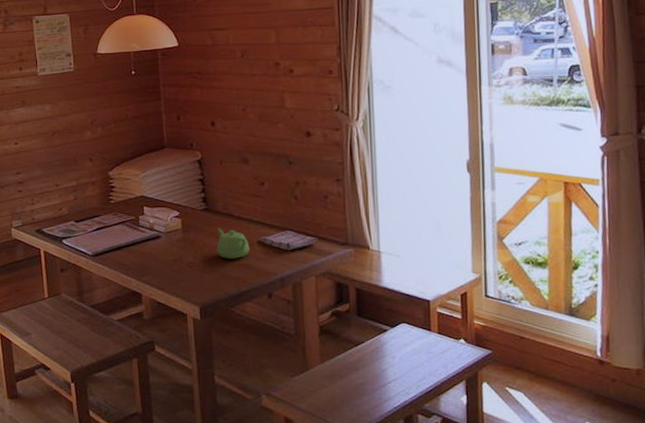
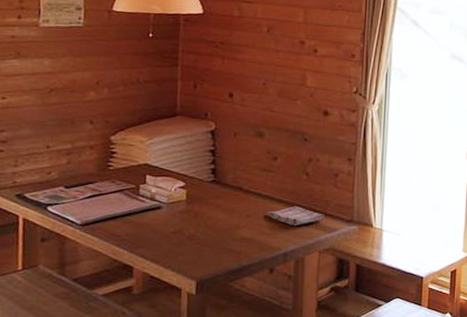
teapot: present [217,228,250,259] -> none [221,201,256,233]

